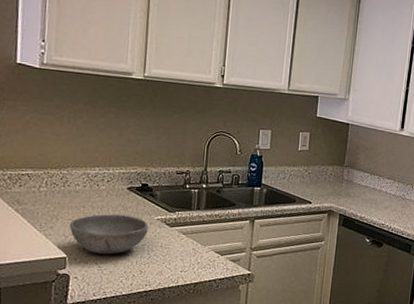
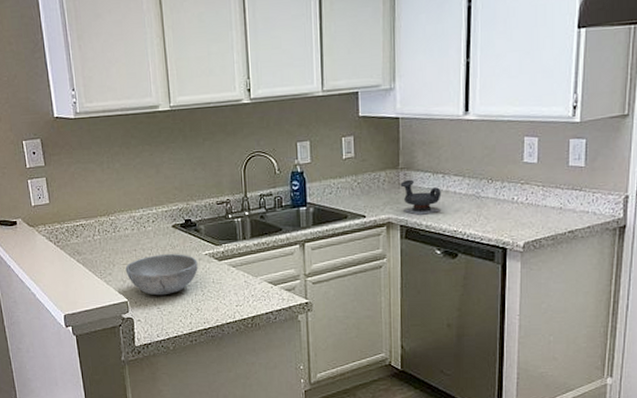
teapot: none [343,176,376,208] -> present [400,179,442,215]

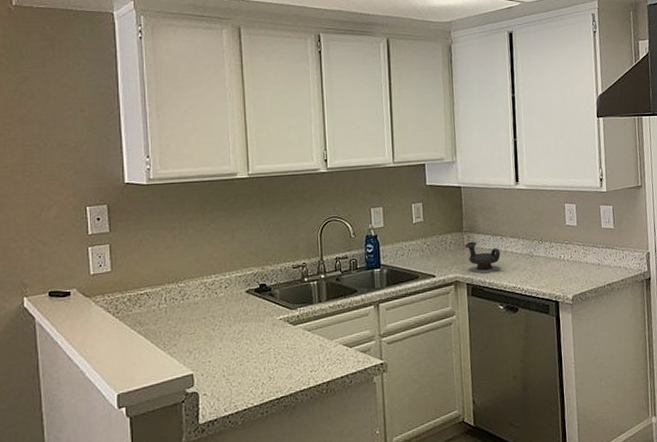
bowl: present [125,254,198,296] -> none [192,320,272,366]

